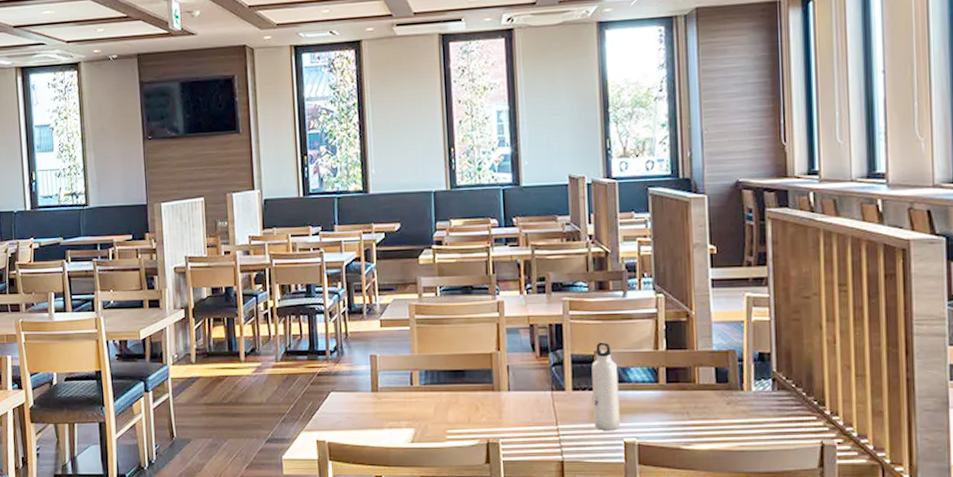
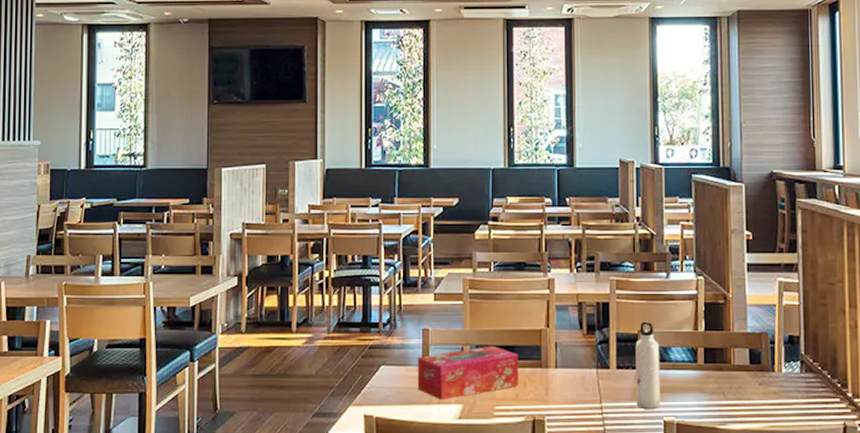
tissue box: none [366,370,471,425] -> present [417,345,519,400]

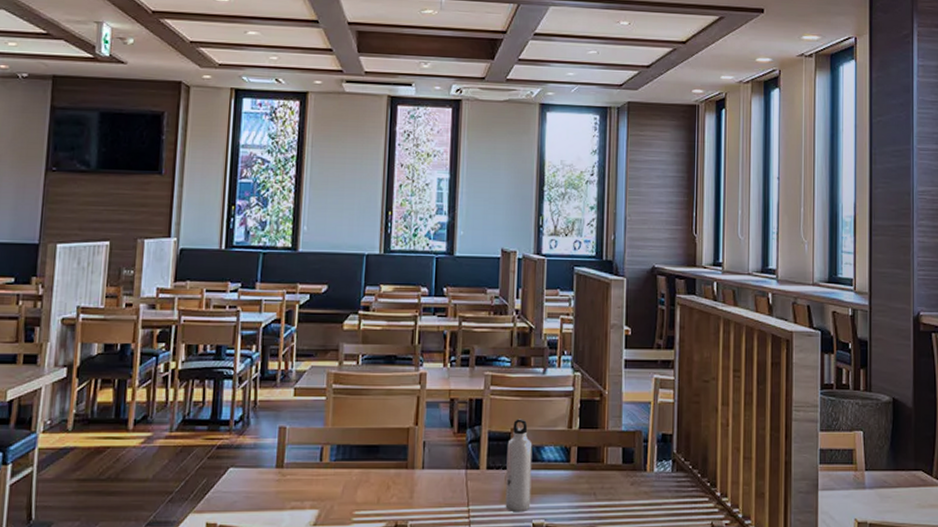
tissue box: present [417,345,519,400] -> none [269,444,383,506]

